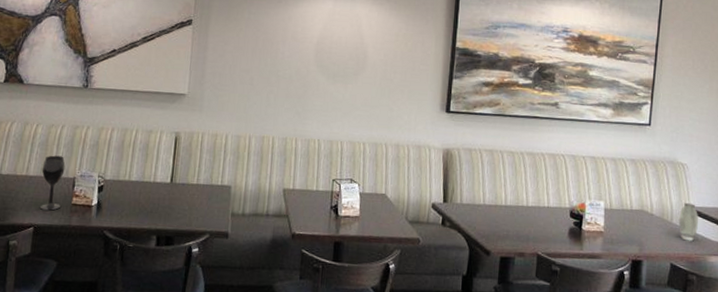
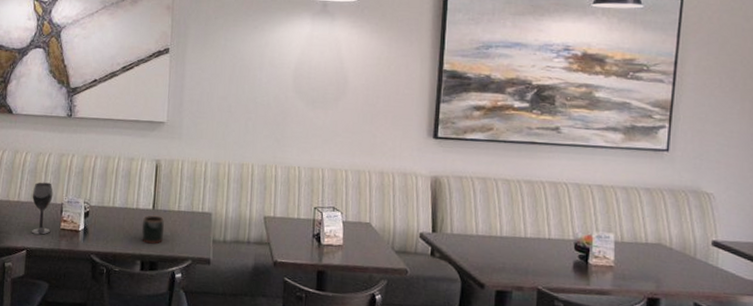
mug: none [158,188,182,218] -> present [141,215,164,244]
vase: present [679,203,698,242] -> none [704,237,727,279]

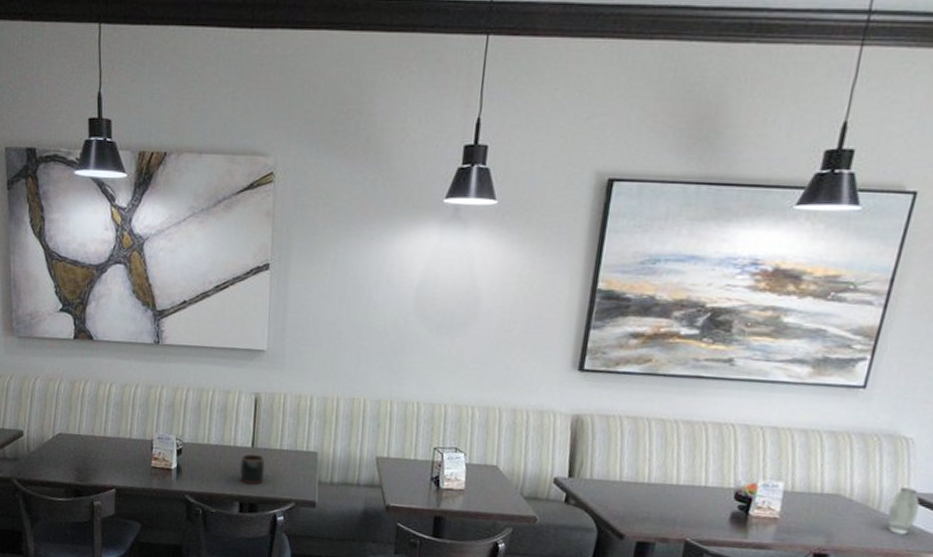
wine glass: present [31,182,53,235] -> none [119,416,142,473]
vase: none [704,237,727,279] -> present [887,487,920,535]

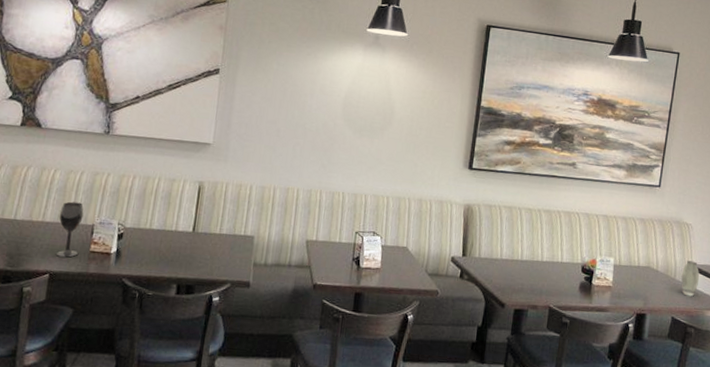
wine glass: none [119,416,142,473] -> present [55,201,84,258]
mug: present [240,453,265,485] -> none [179,238,204,267]

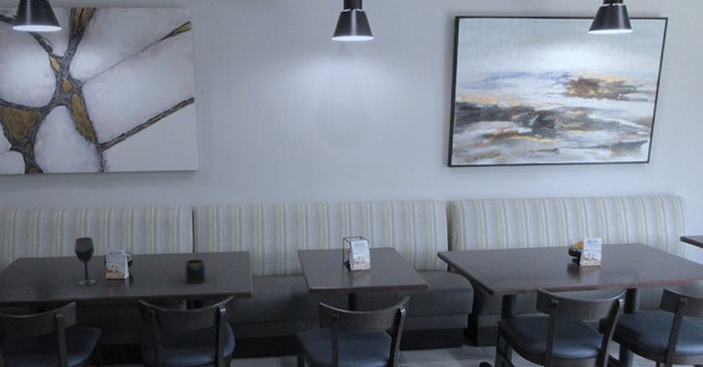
mug: none [179,238,204,267] -> present [184,258,205,284]
vase: present [681,261,699,297] -> none [673,233,692,268]

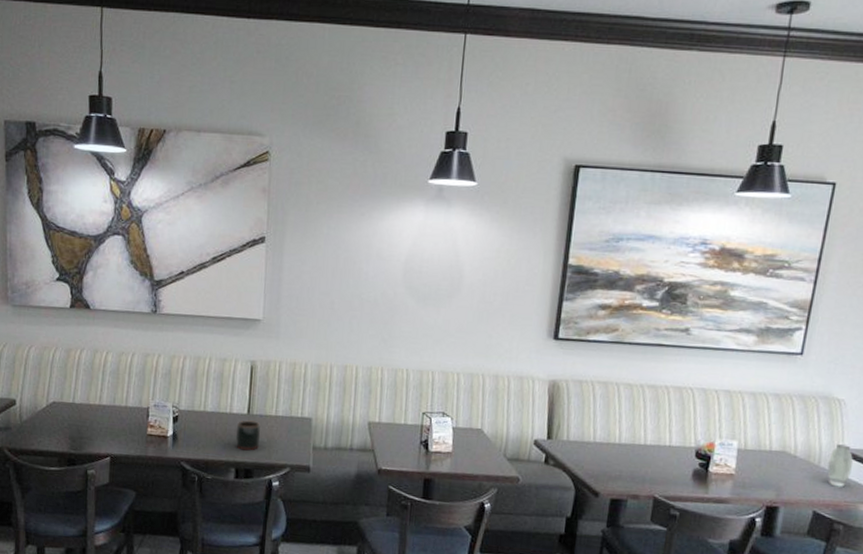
wine glass: present [74,237,97,286] -> none [114,384,138,441]
vase: none [673,233,692,268] -> present [827,444,853,488]

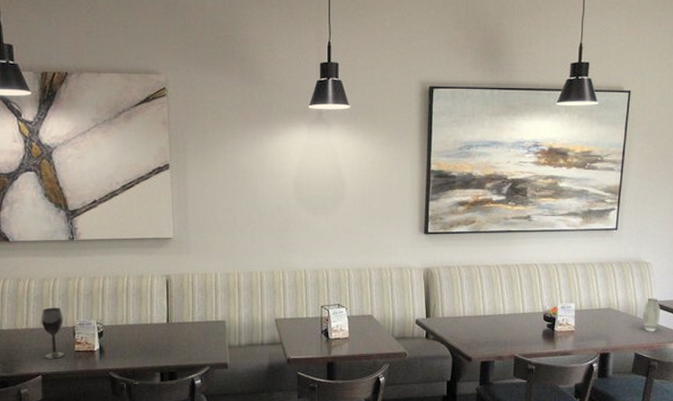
wine glass: none [114,384,138,441] -> present [41,307,65,359]
mug: present [236,420,260,451] -> none [157,328,180,356]

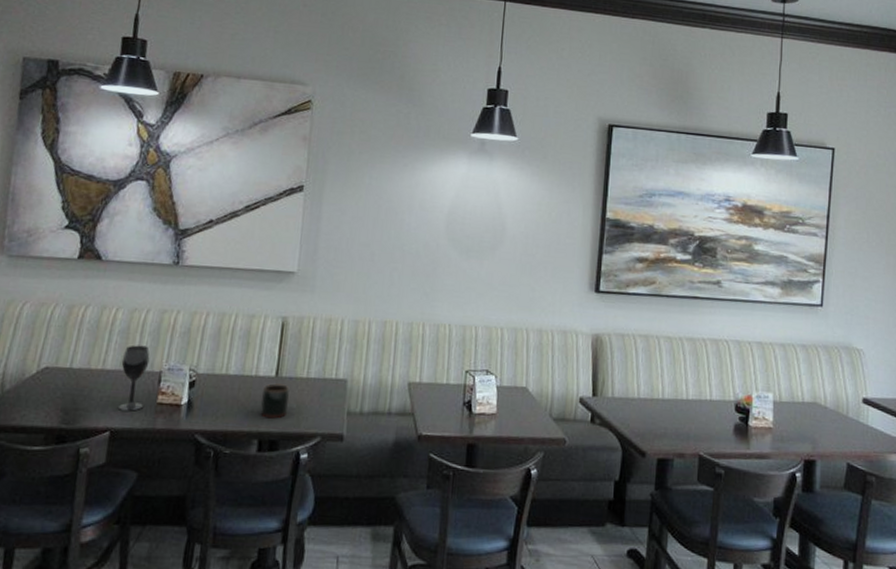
mug: none [157,328,180,356] -> present [260,383,290,419]
vase: present [642,298,660,332] -> none [855,394,876,438]

